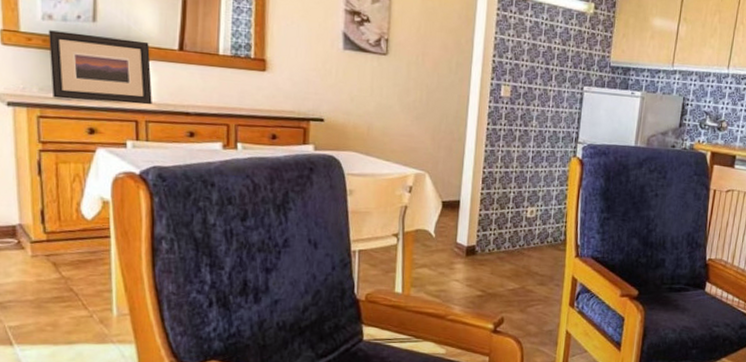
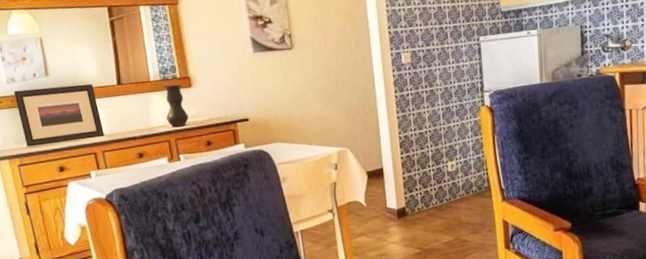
vase: none [229,63,256,113] -> present [164,84,189,128]

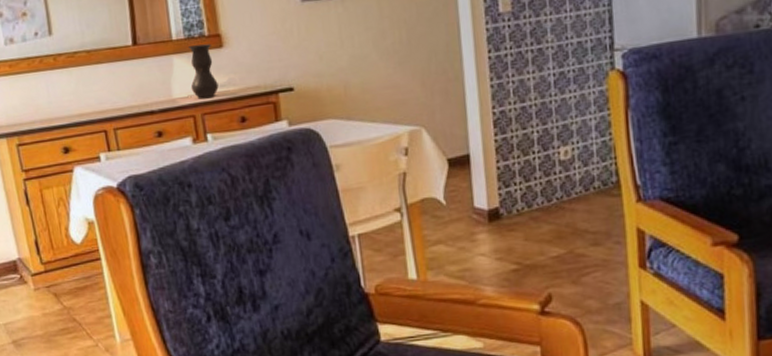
picture frame: present [13,84,105,147] -> none [12,44,117,123]

